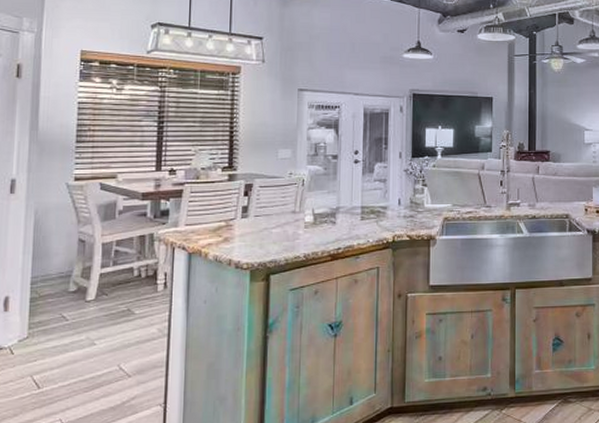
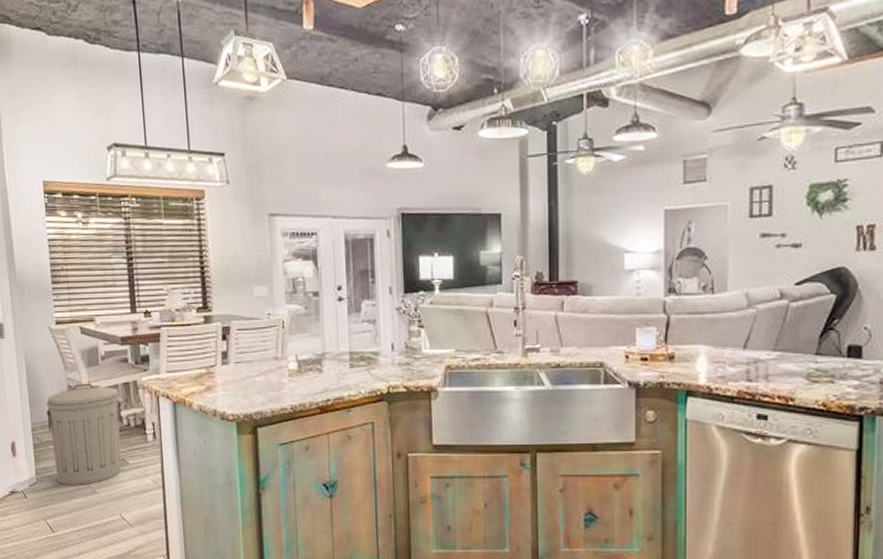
trash can: none [50,236,134,338] -> present [46,383,122,485]

